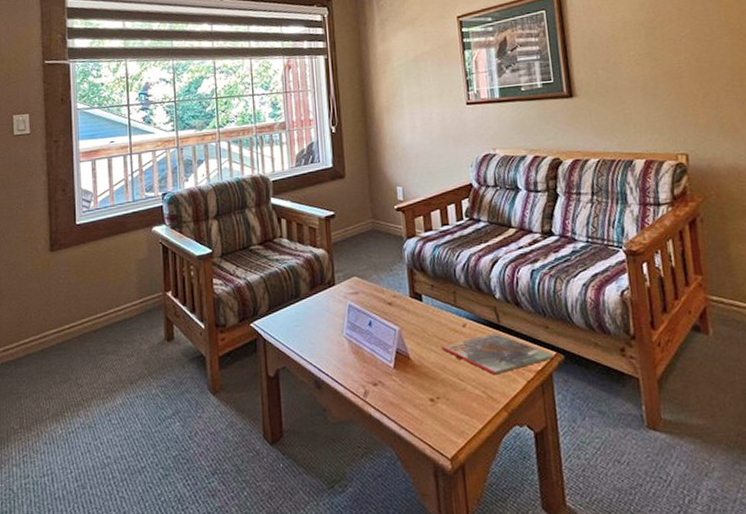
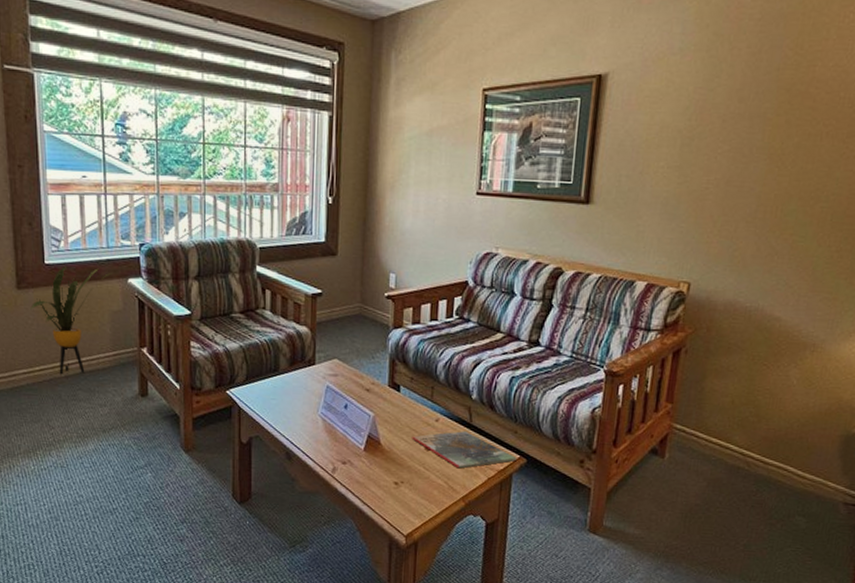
house plant: none [62,222,138,330] -> present [30,263,112,375]

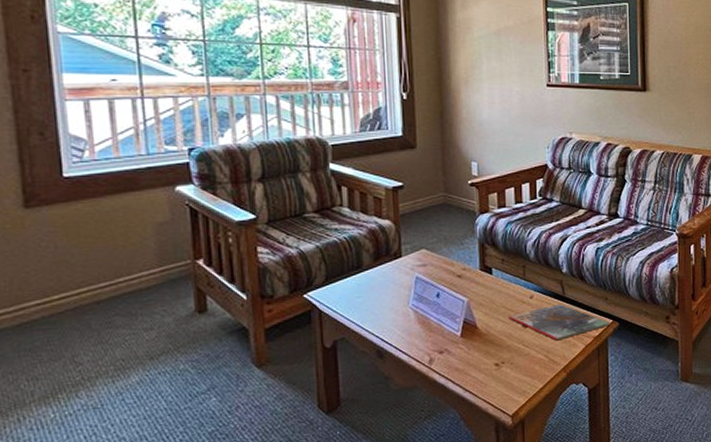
house plant: present [30,263,112,375] -> none [44,175,155,301]

